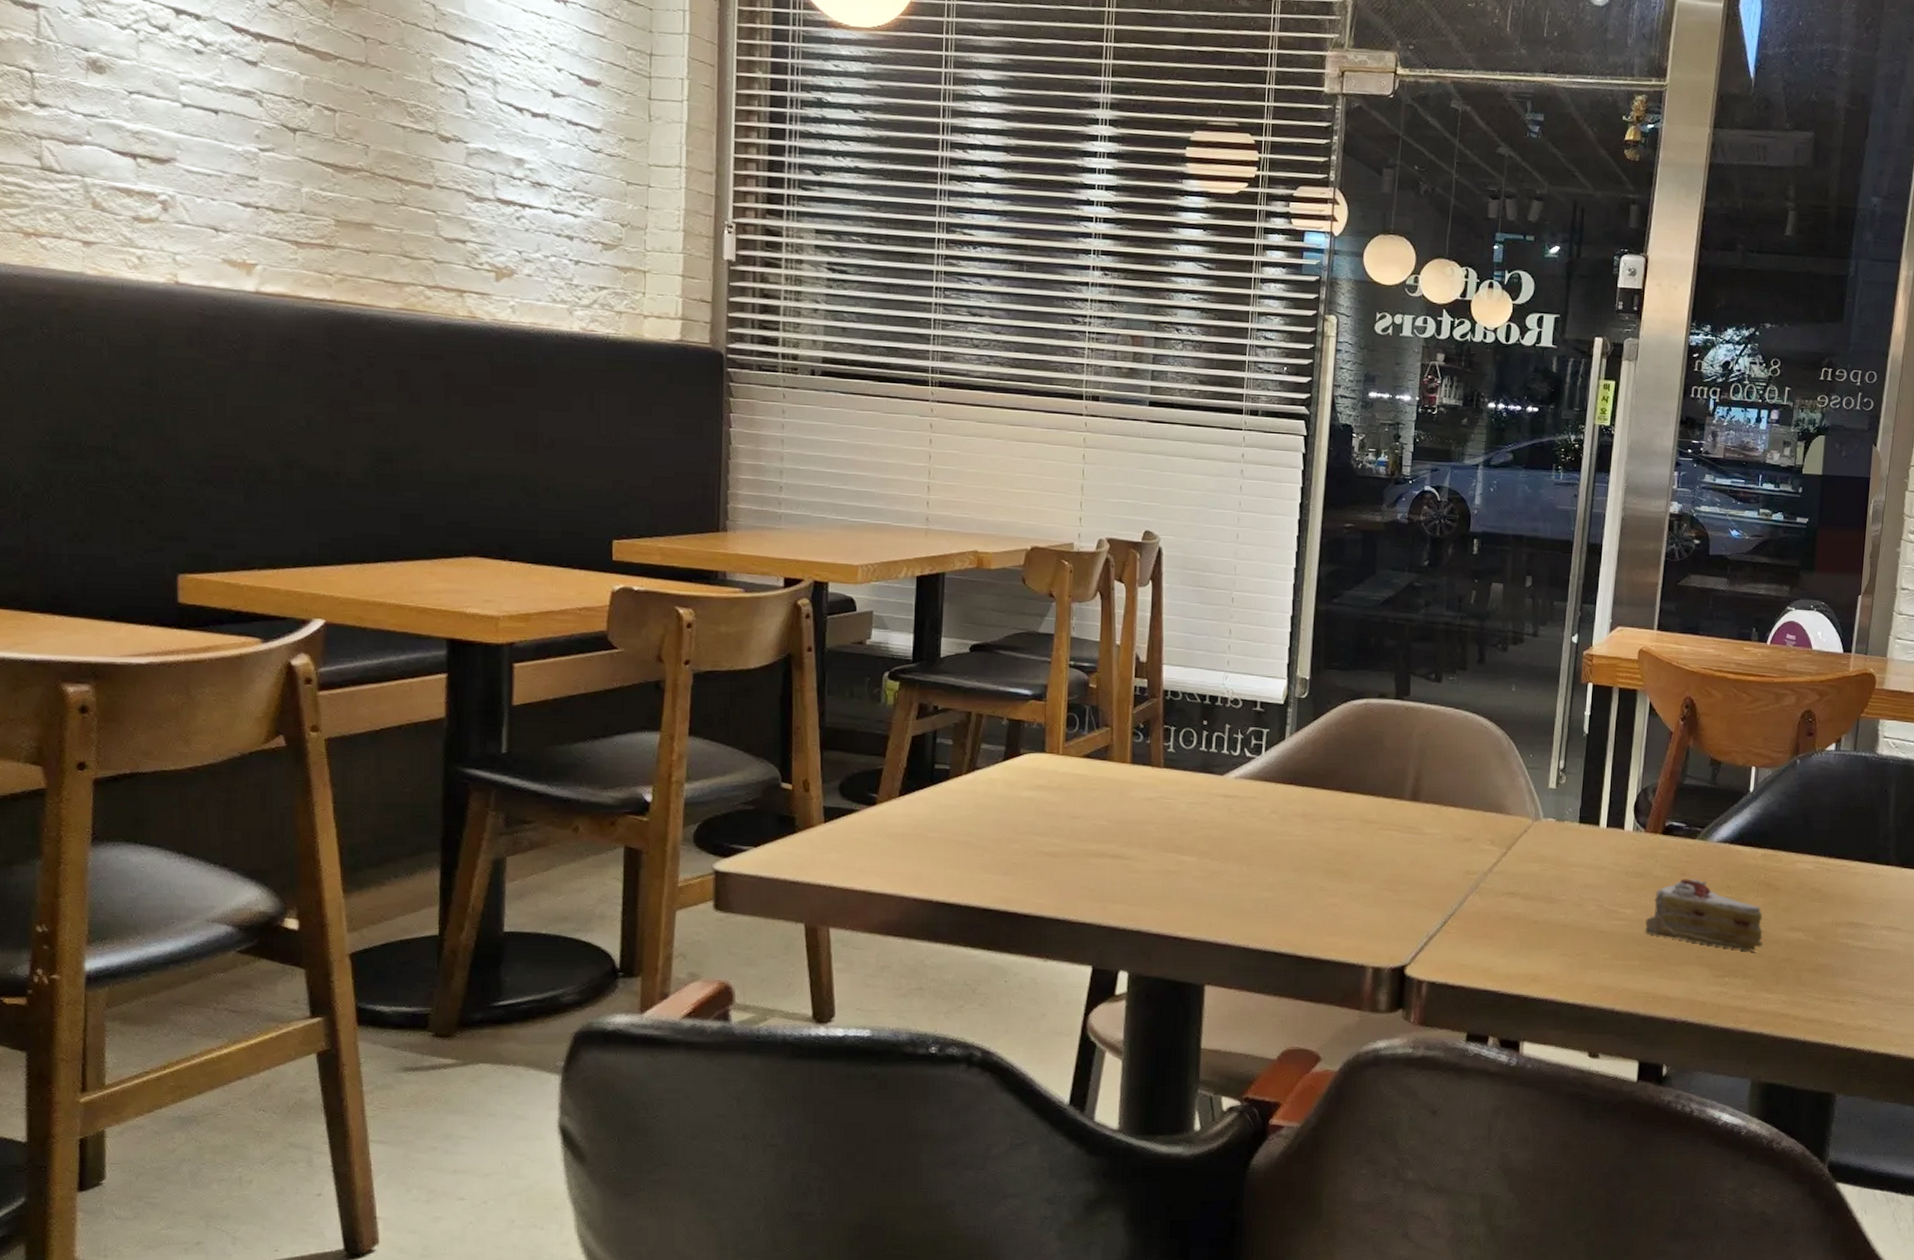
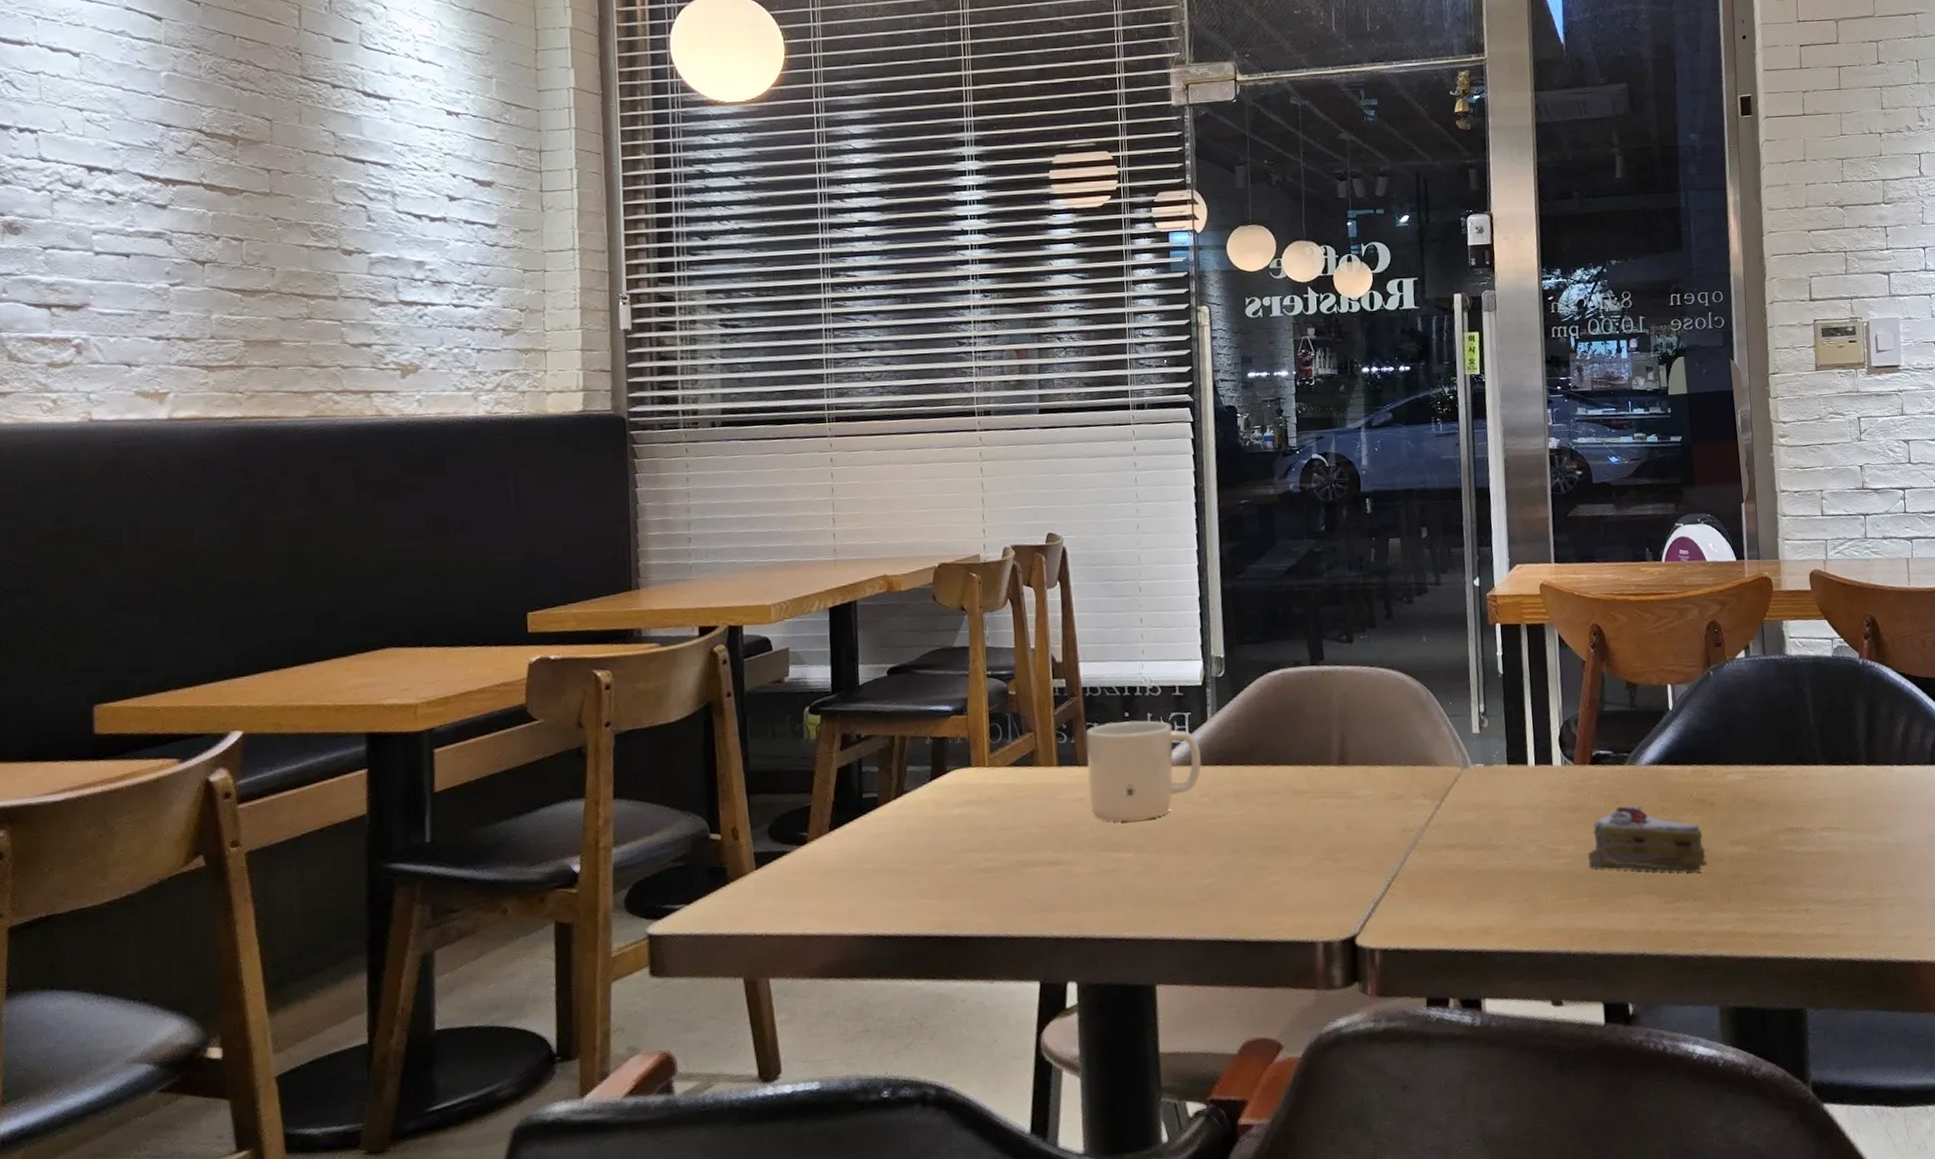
mug: none [1159,729,1274,827] -> present [1086,720,1201,822]

